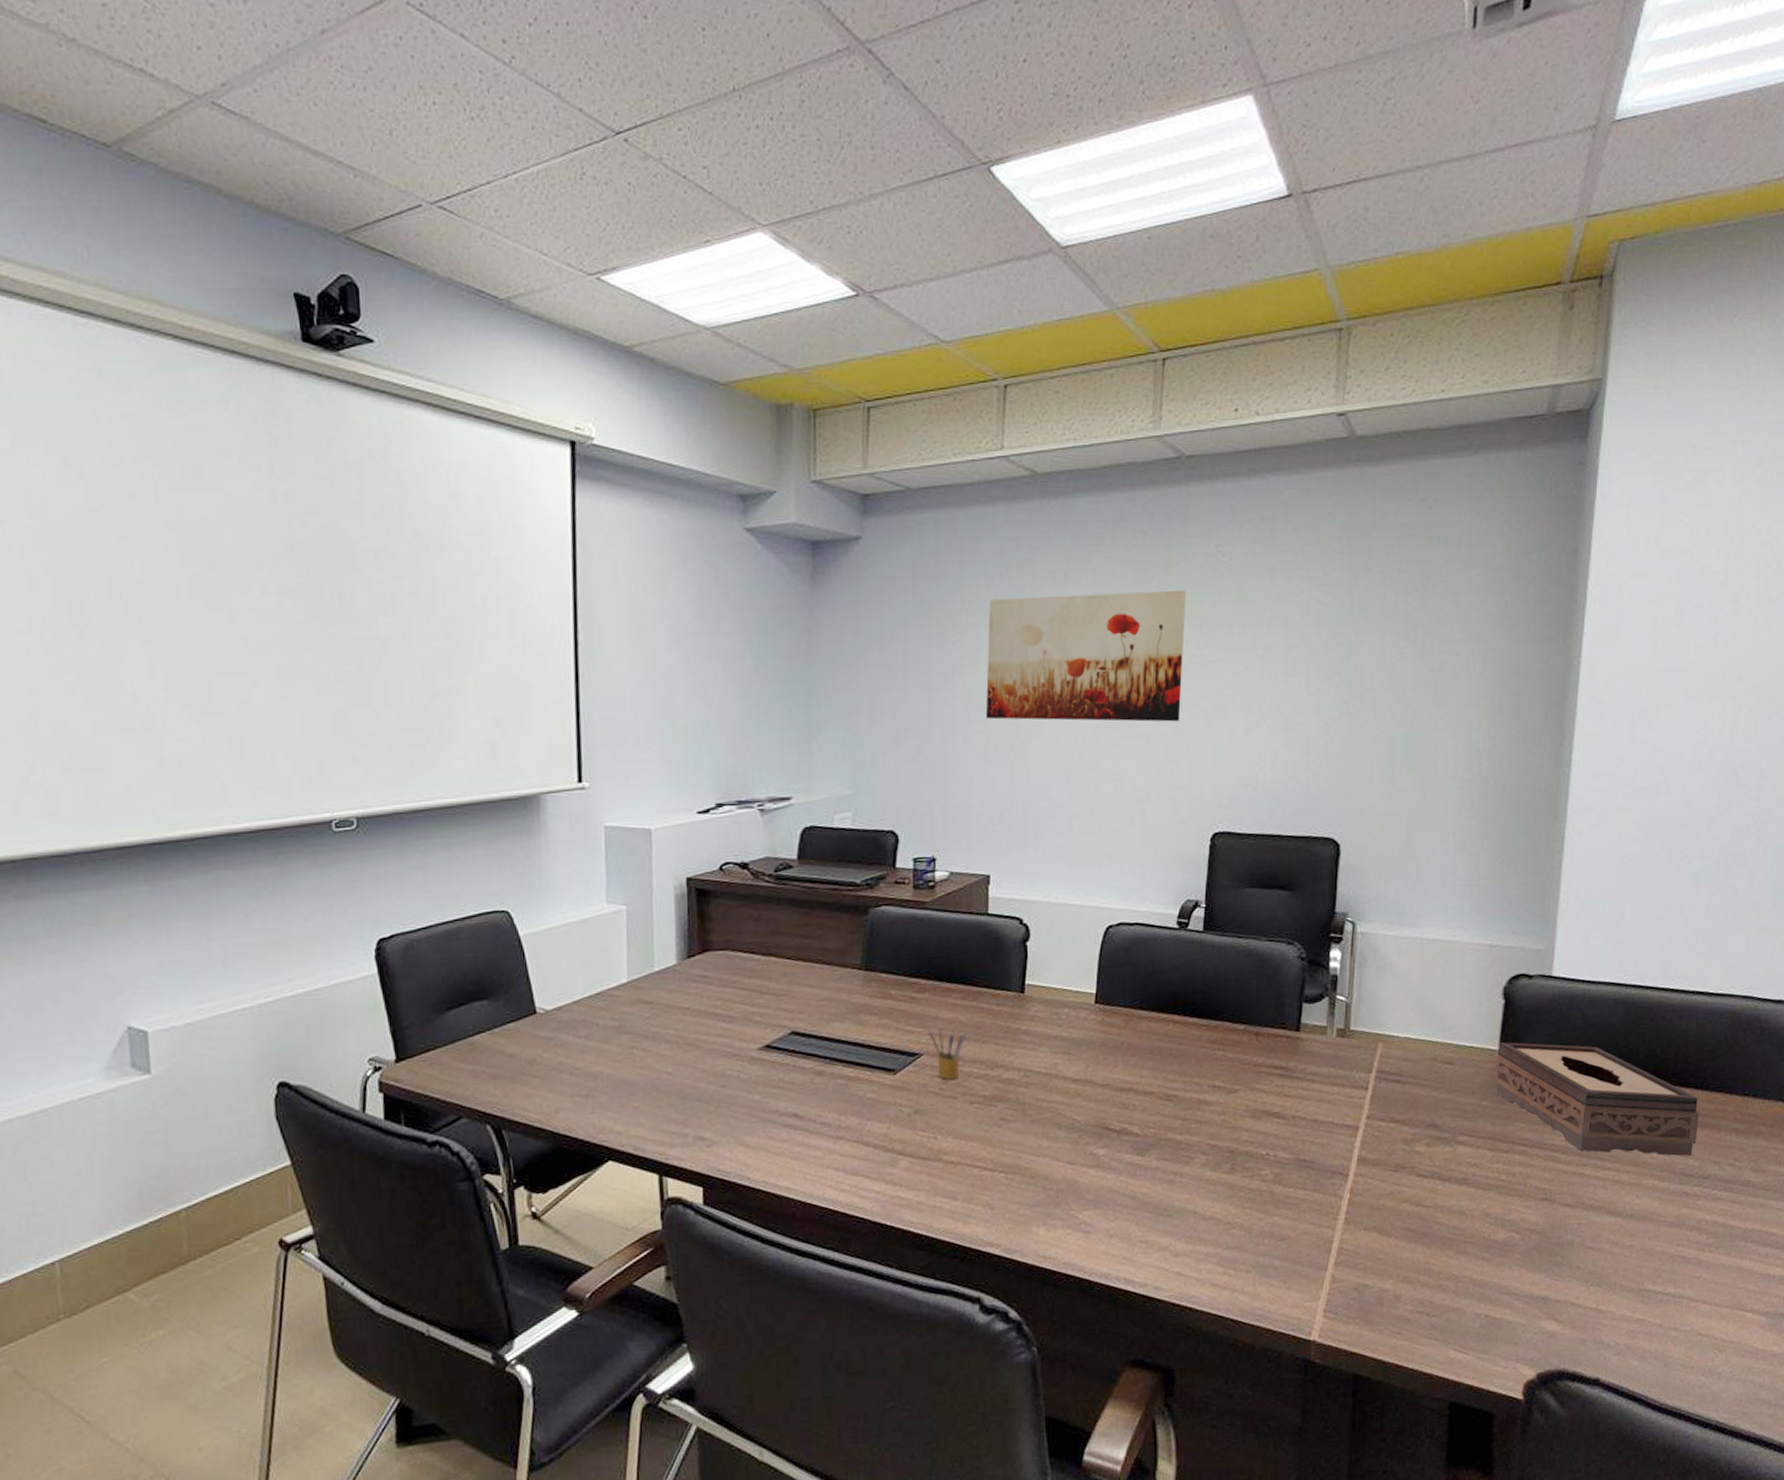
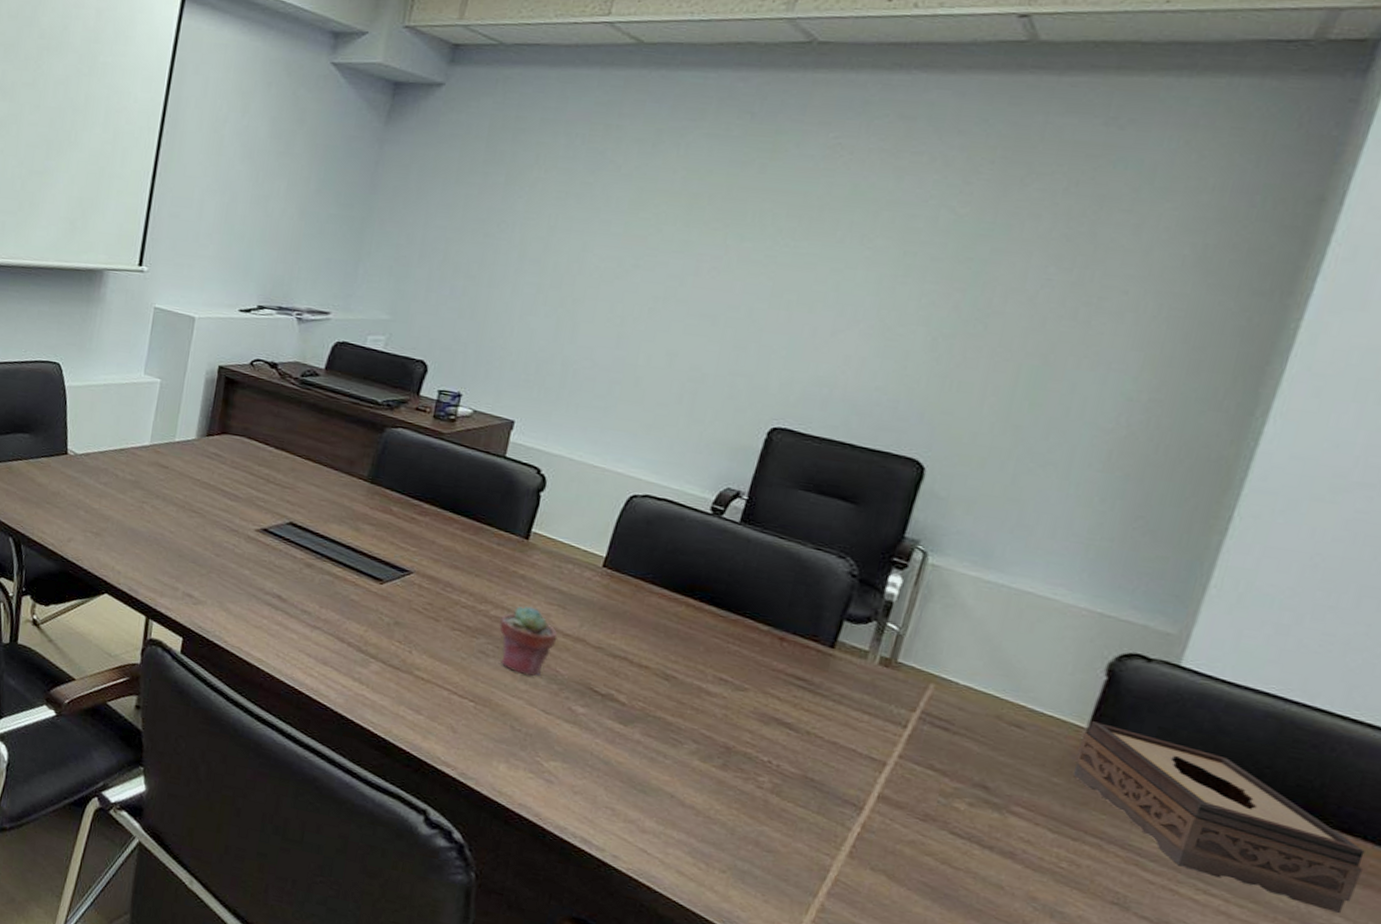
pencil box: present [929,1028,967,1080] -> none [422,551,462,603]
wall art: present [985,591,1186,722] -> none [539,159,790,309]
potted succulent: none [1013,1060,1068,1132] -> present [499,606,558,676]

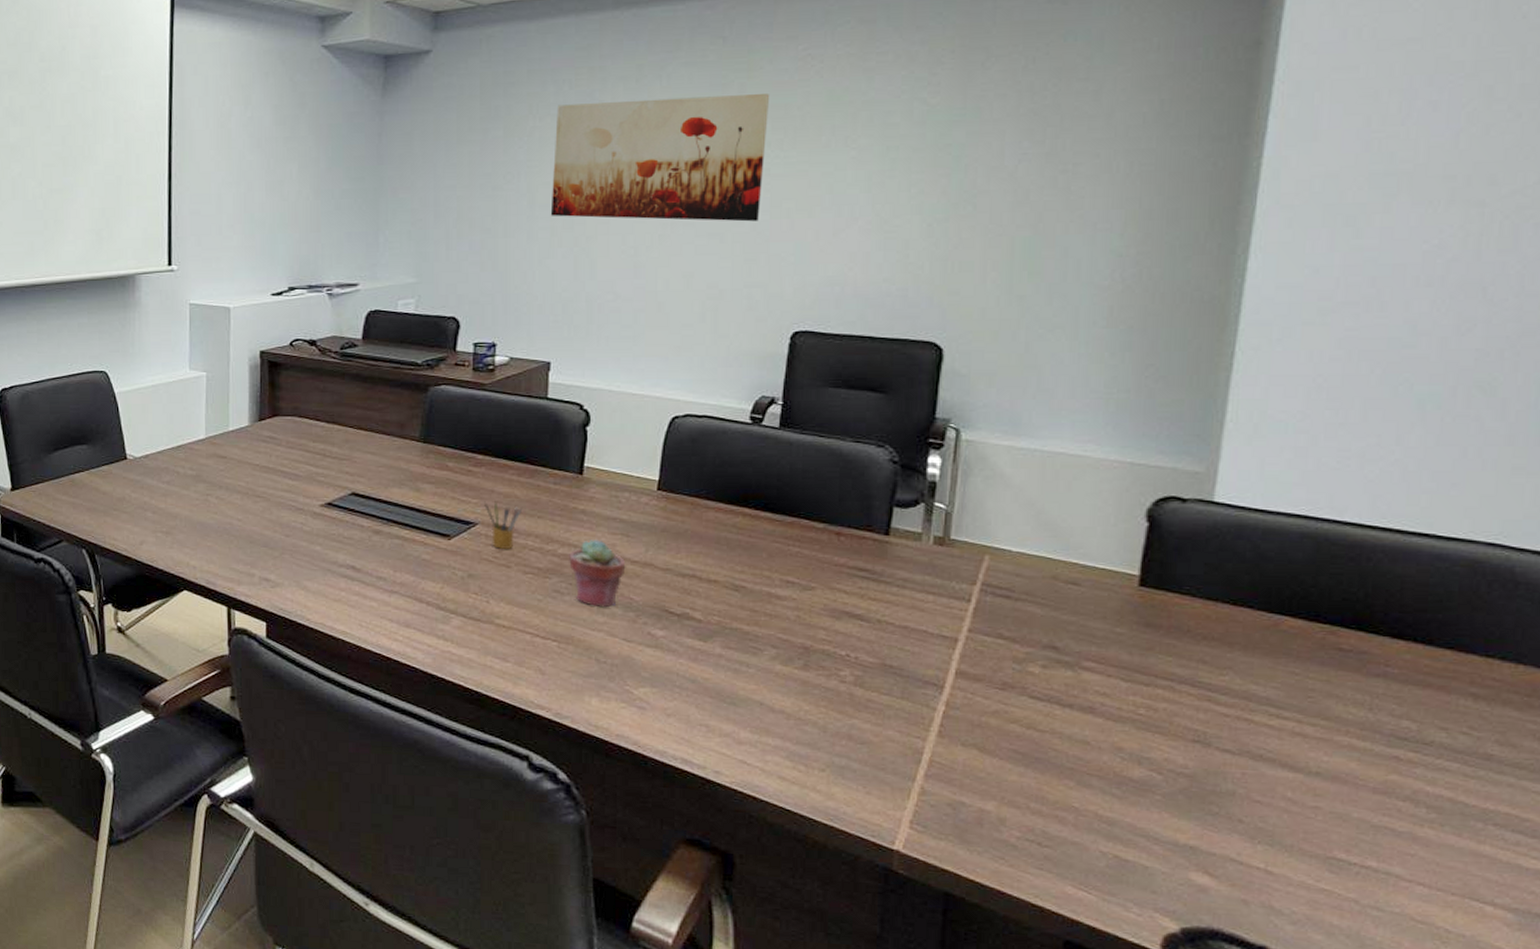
pencil box: none [422,551,462,603] -> present [484,501,523,549]
wall art: none [539,159,790,309] -> present [550,94,769,222]
tissue box: present [1072,721,1365,913] -> none [1132,568,1420,716]

